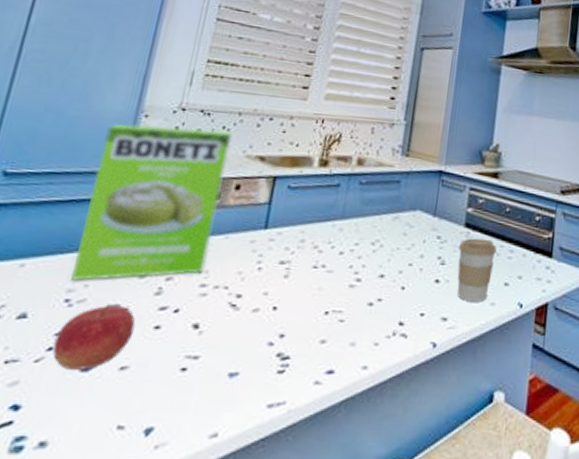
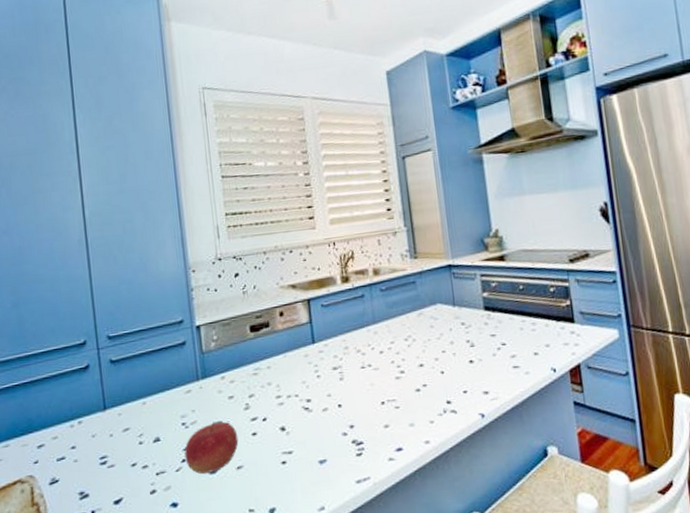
cake mix box: present [71,123,233,282] -> none [168,269,275,410]
coffee cup: present [457,238,497,302] -> none [483,317,521,375]

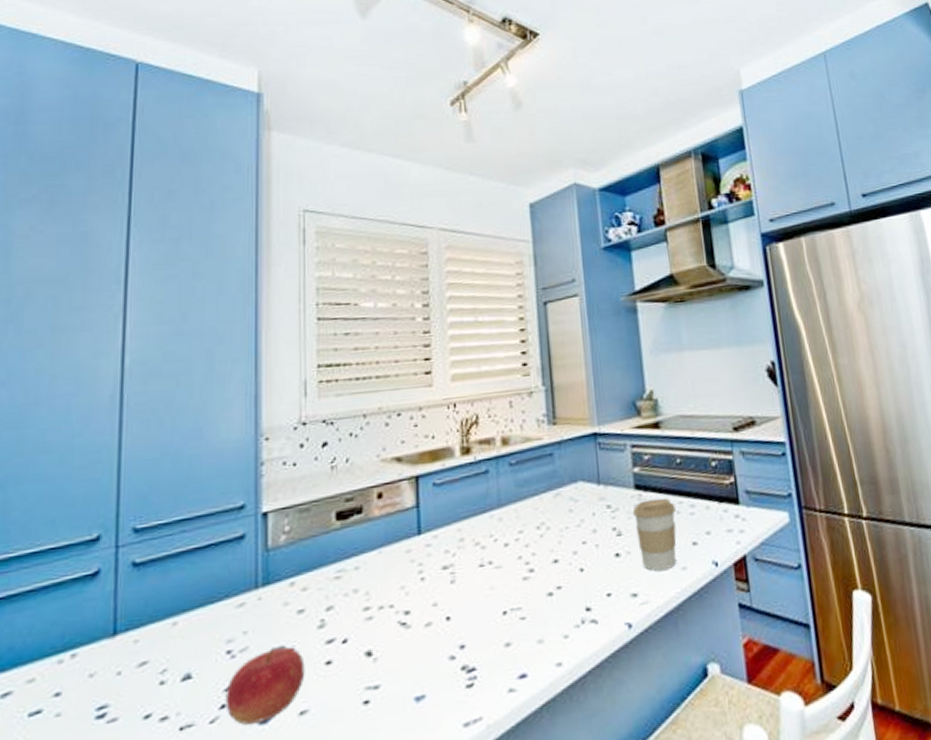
coffee cup: none [483,317,521,375] -> present [632,498,677,571]

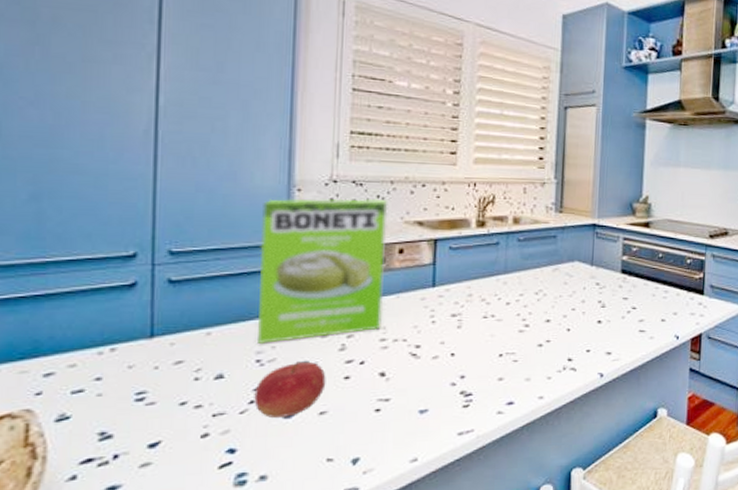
cake mix box: none [227,437,364,631] -> present [258,198,388,345]
coffee cup: present [632,498,677,571] -> none [616,282,652,337]

